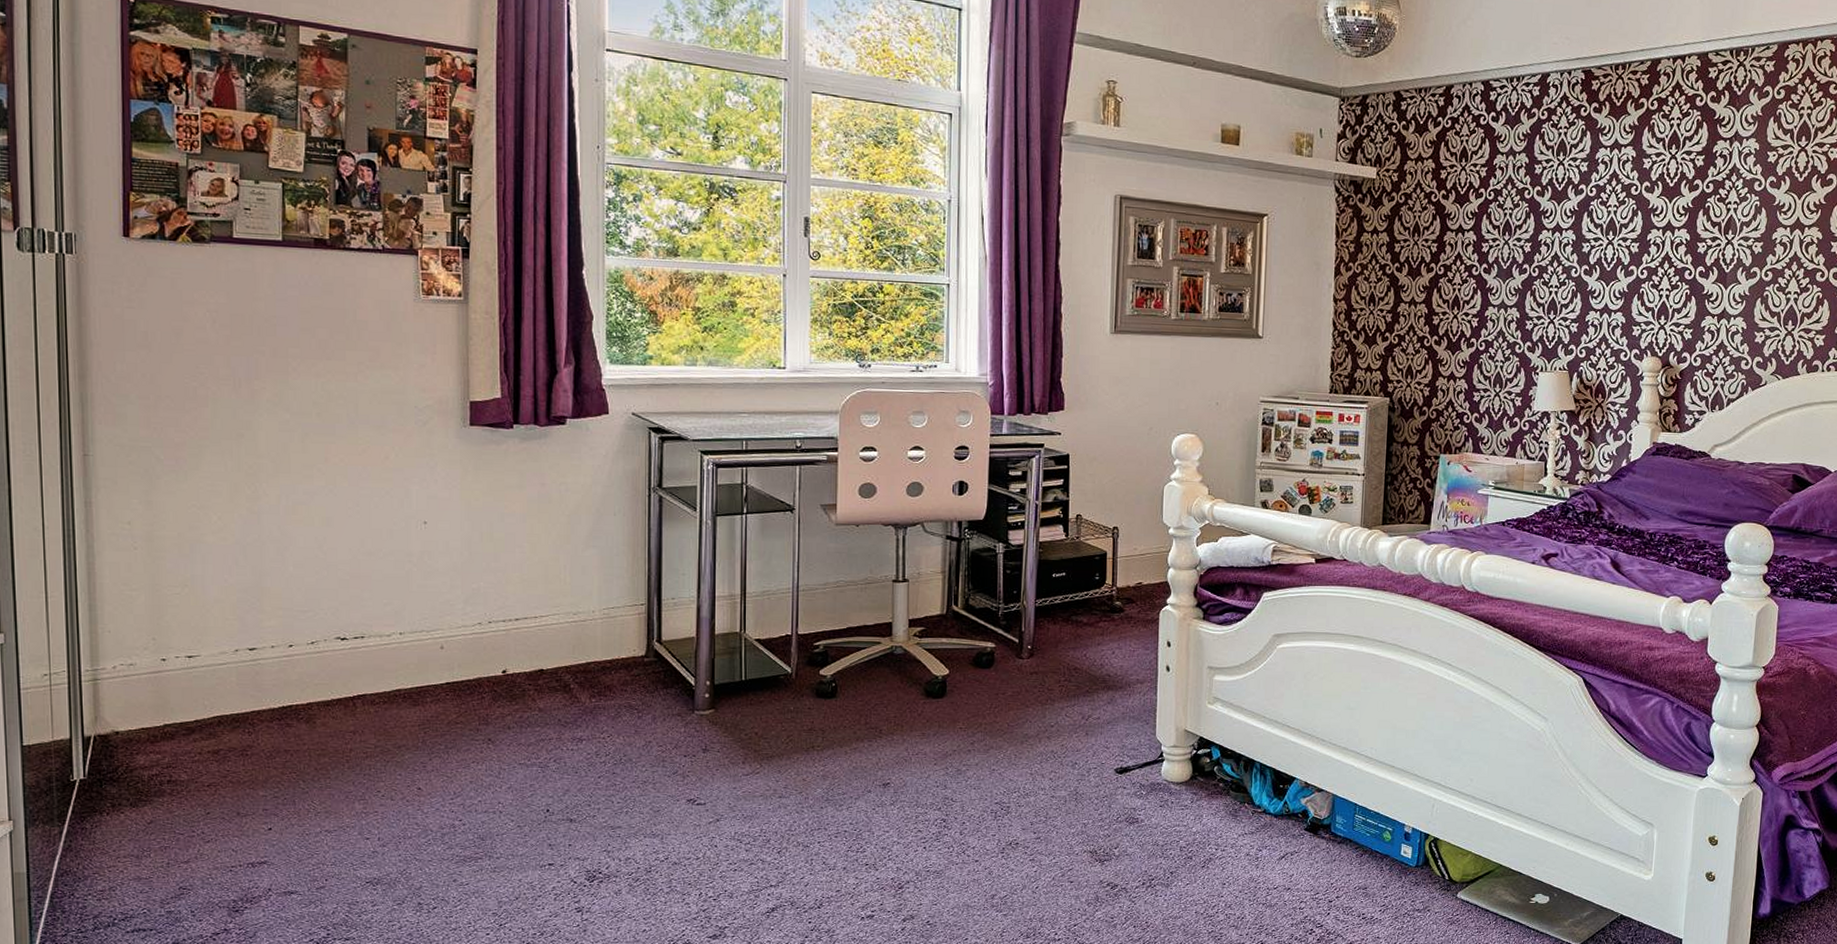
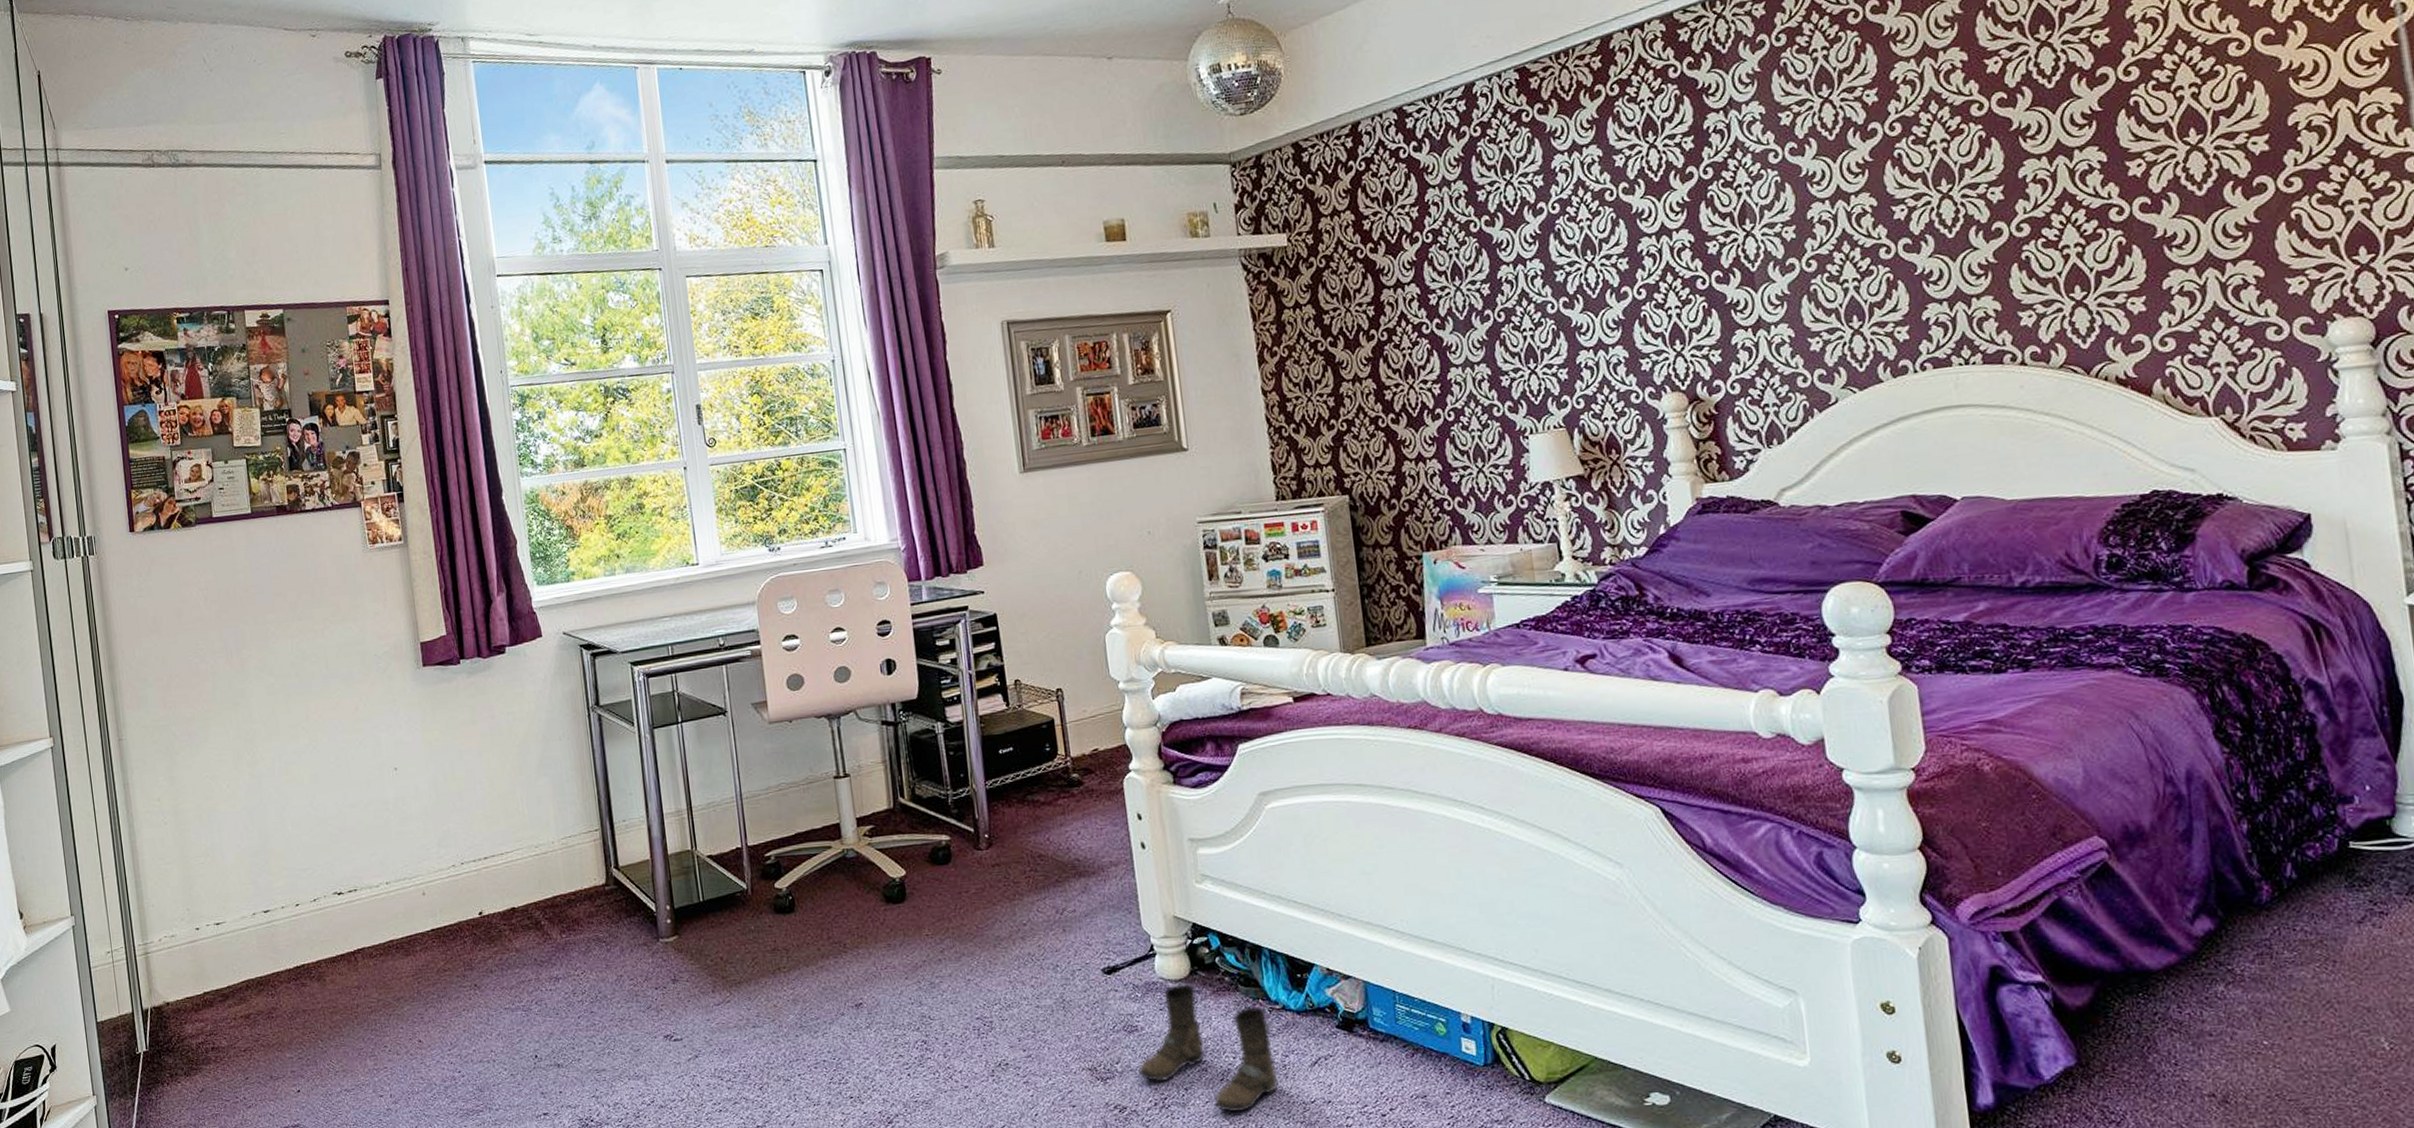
boots: none [1133,786,1253,894] -> present [1138,984,1278,1112]

